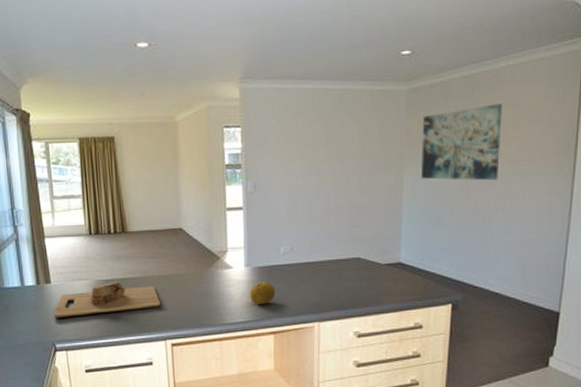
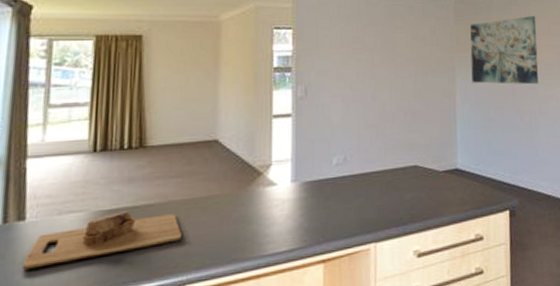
fruit: present [249,281,276,304] -> none [295,198,327,227]

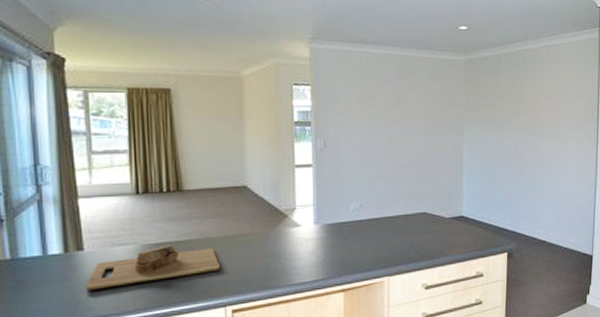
wall art: present [470,16,539,85] -> none [478,77,542,142]

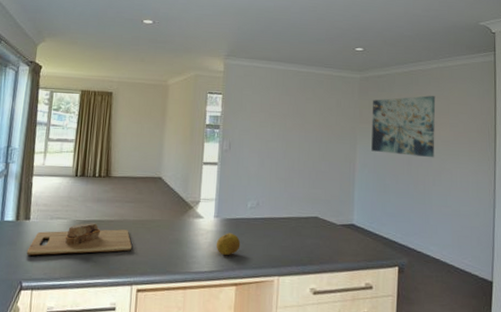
fruit: none [318,238,346,262] -> present [216,233,241,255]
wall art: none [478,77,542,142] -> present [371,96,436,158]

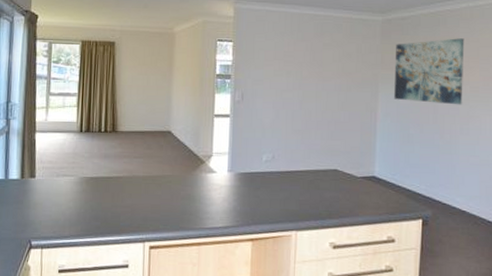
cutting board: present [26,223,133,256] -> none [34,180,143,214]
fruit: present [216,233,241,255] -> none [230,187,256,210]

